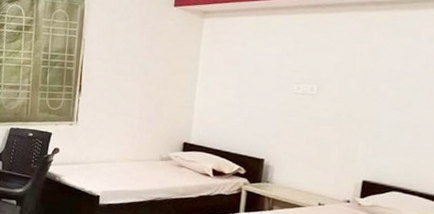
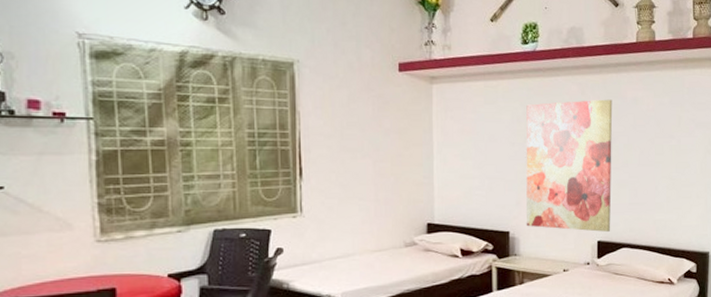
wall art: none [283,37,402,173] -> present [526,99,613,232]

